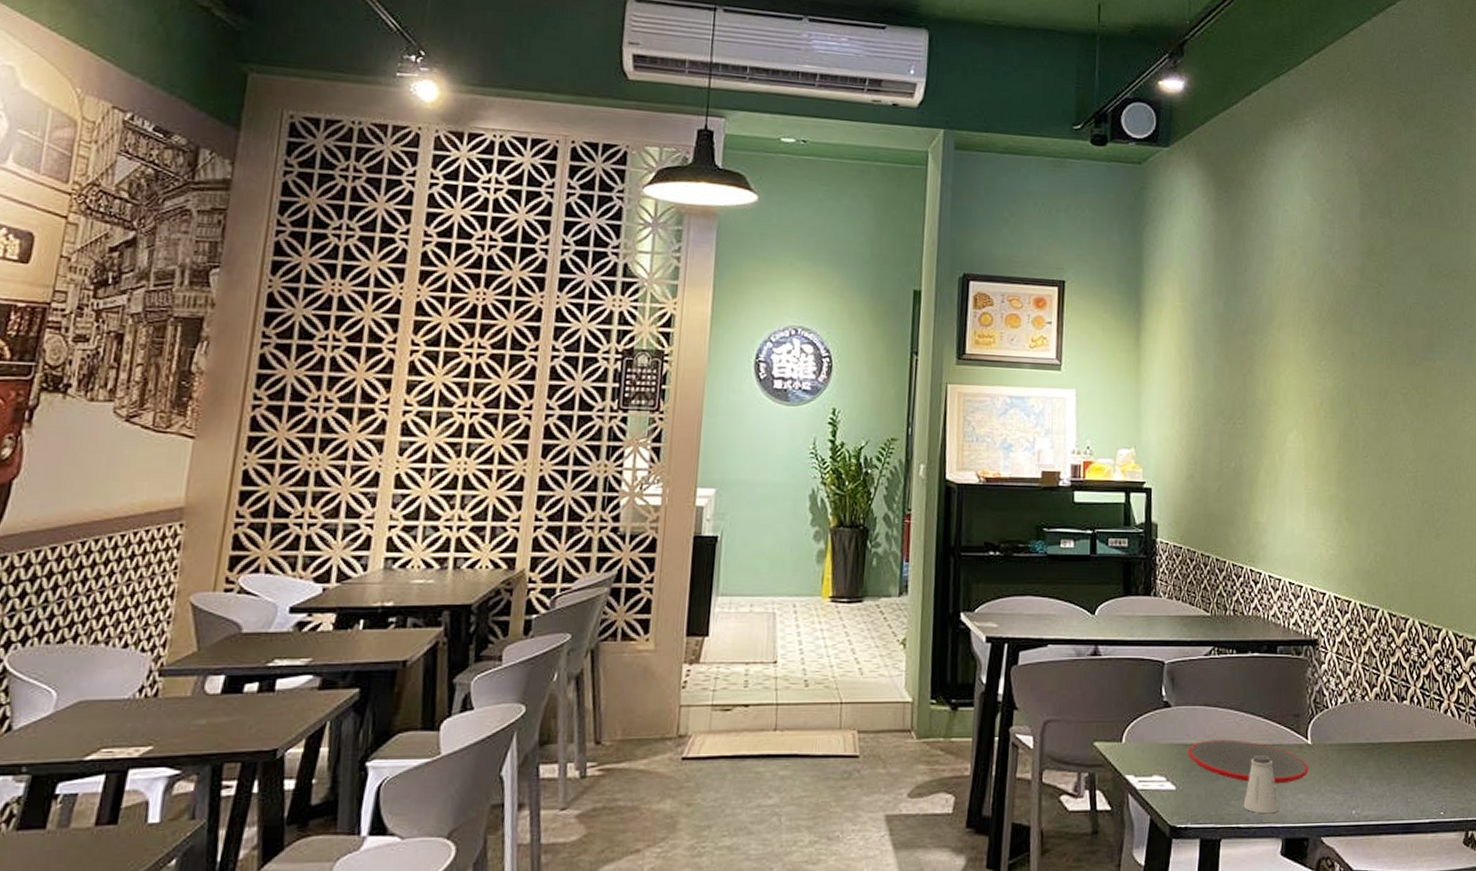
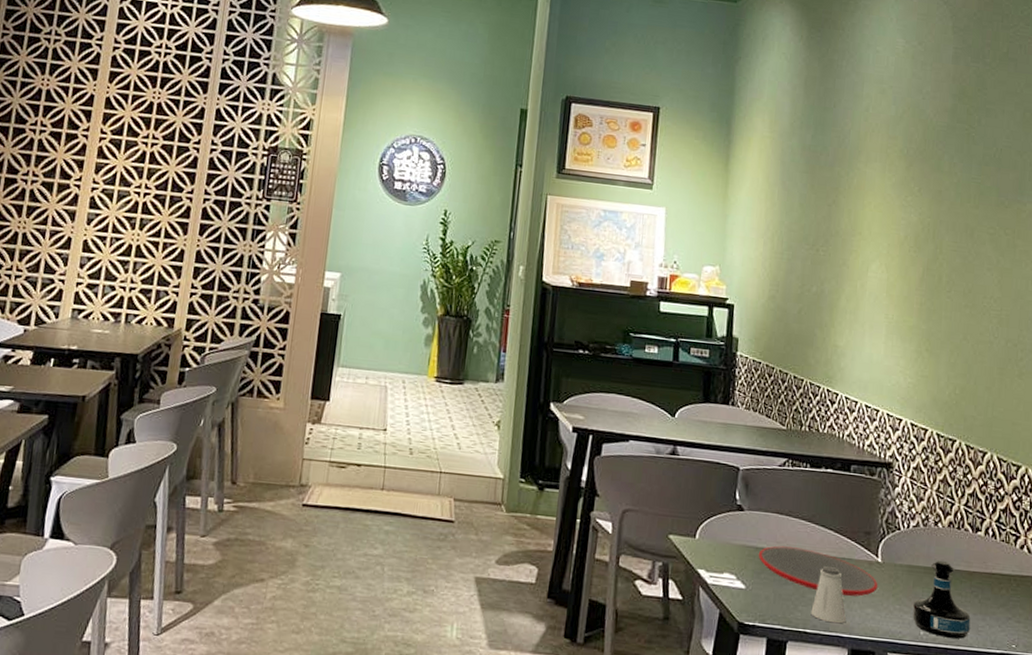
tequila bottle: none [1344,734,1400,813] -> present [913,560,971,639]

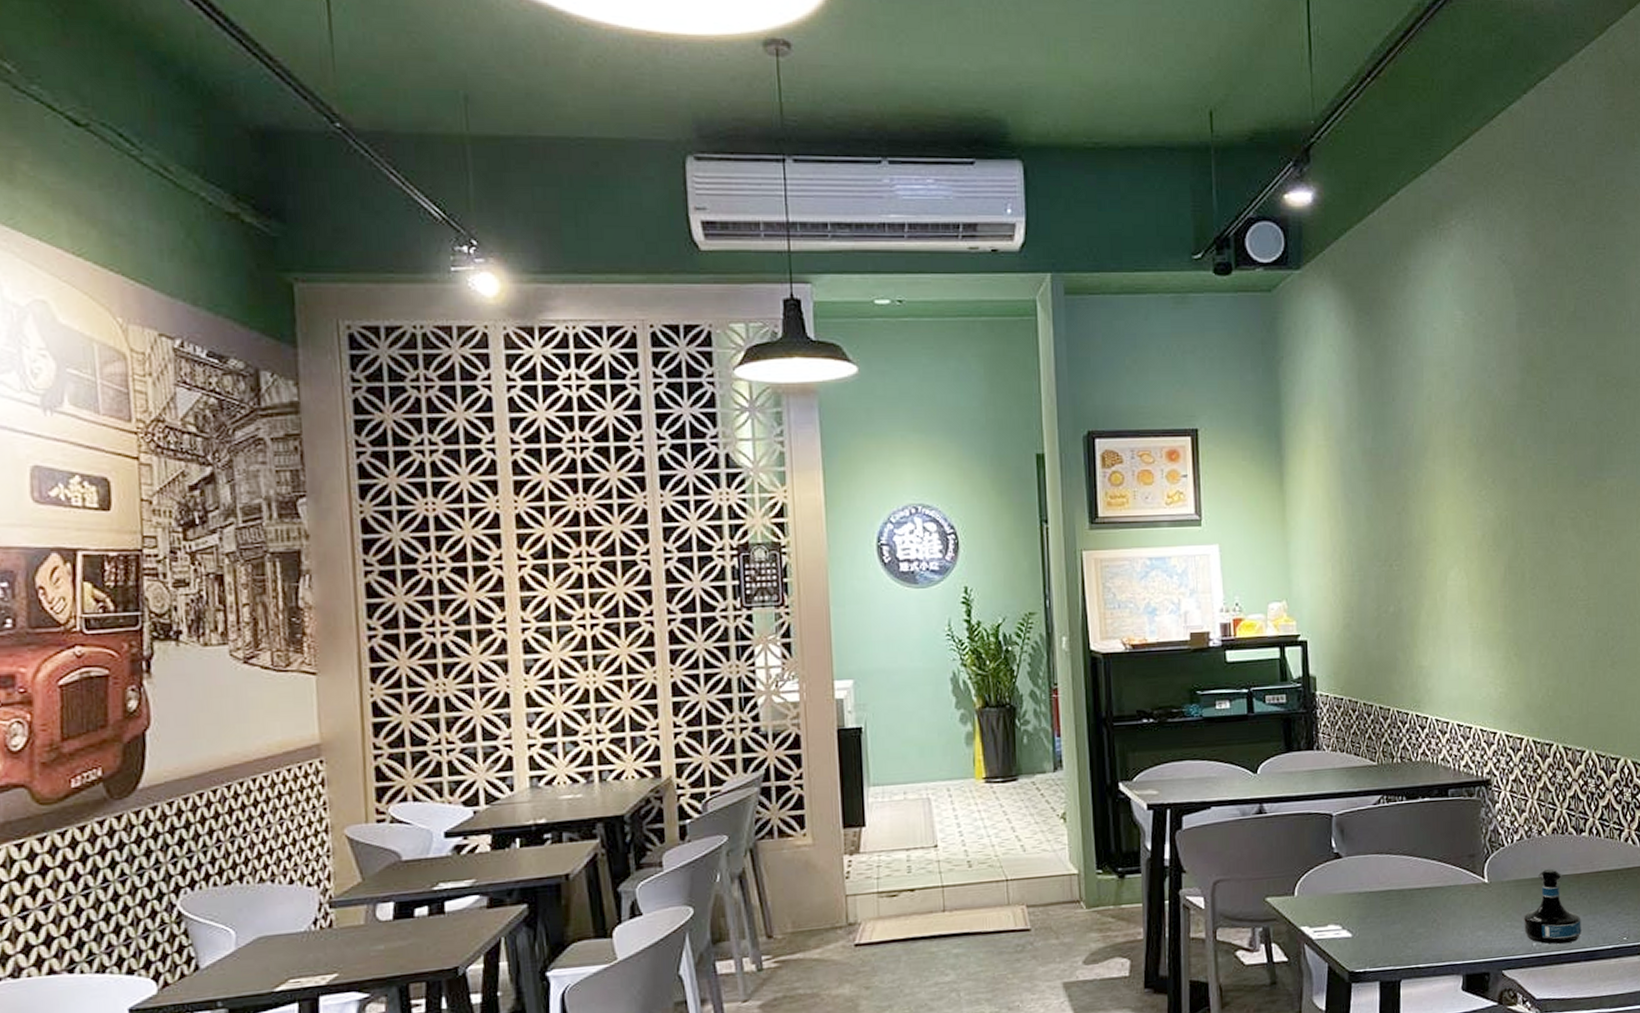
plate: present [758,545,878,597] -> none [1361,884,1487,925]
saltshaker: present [811,565,847,624] -> none [1422,896,1458,953]

